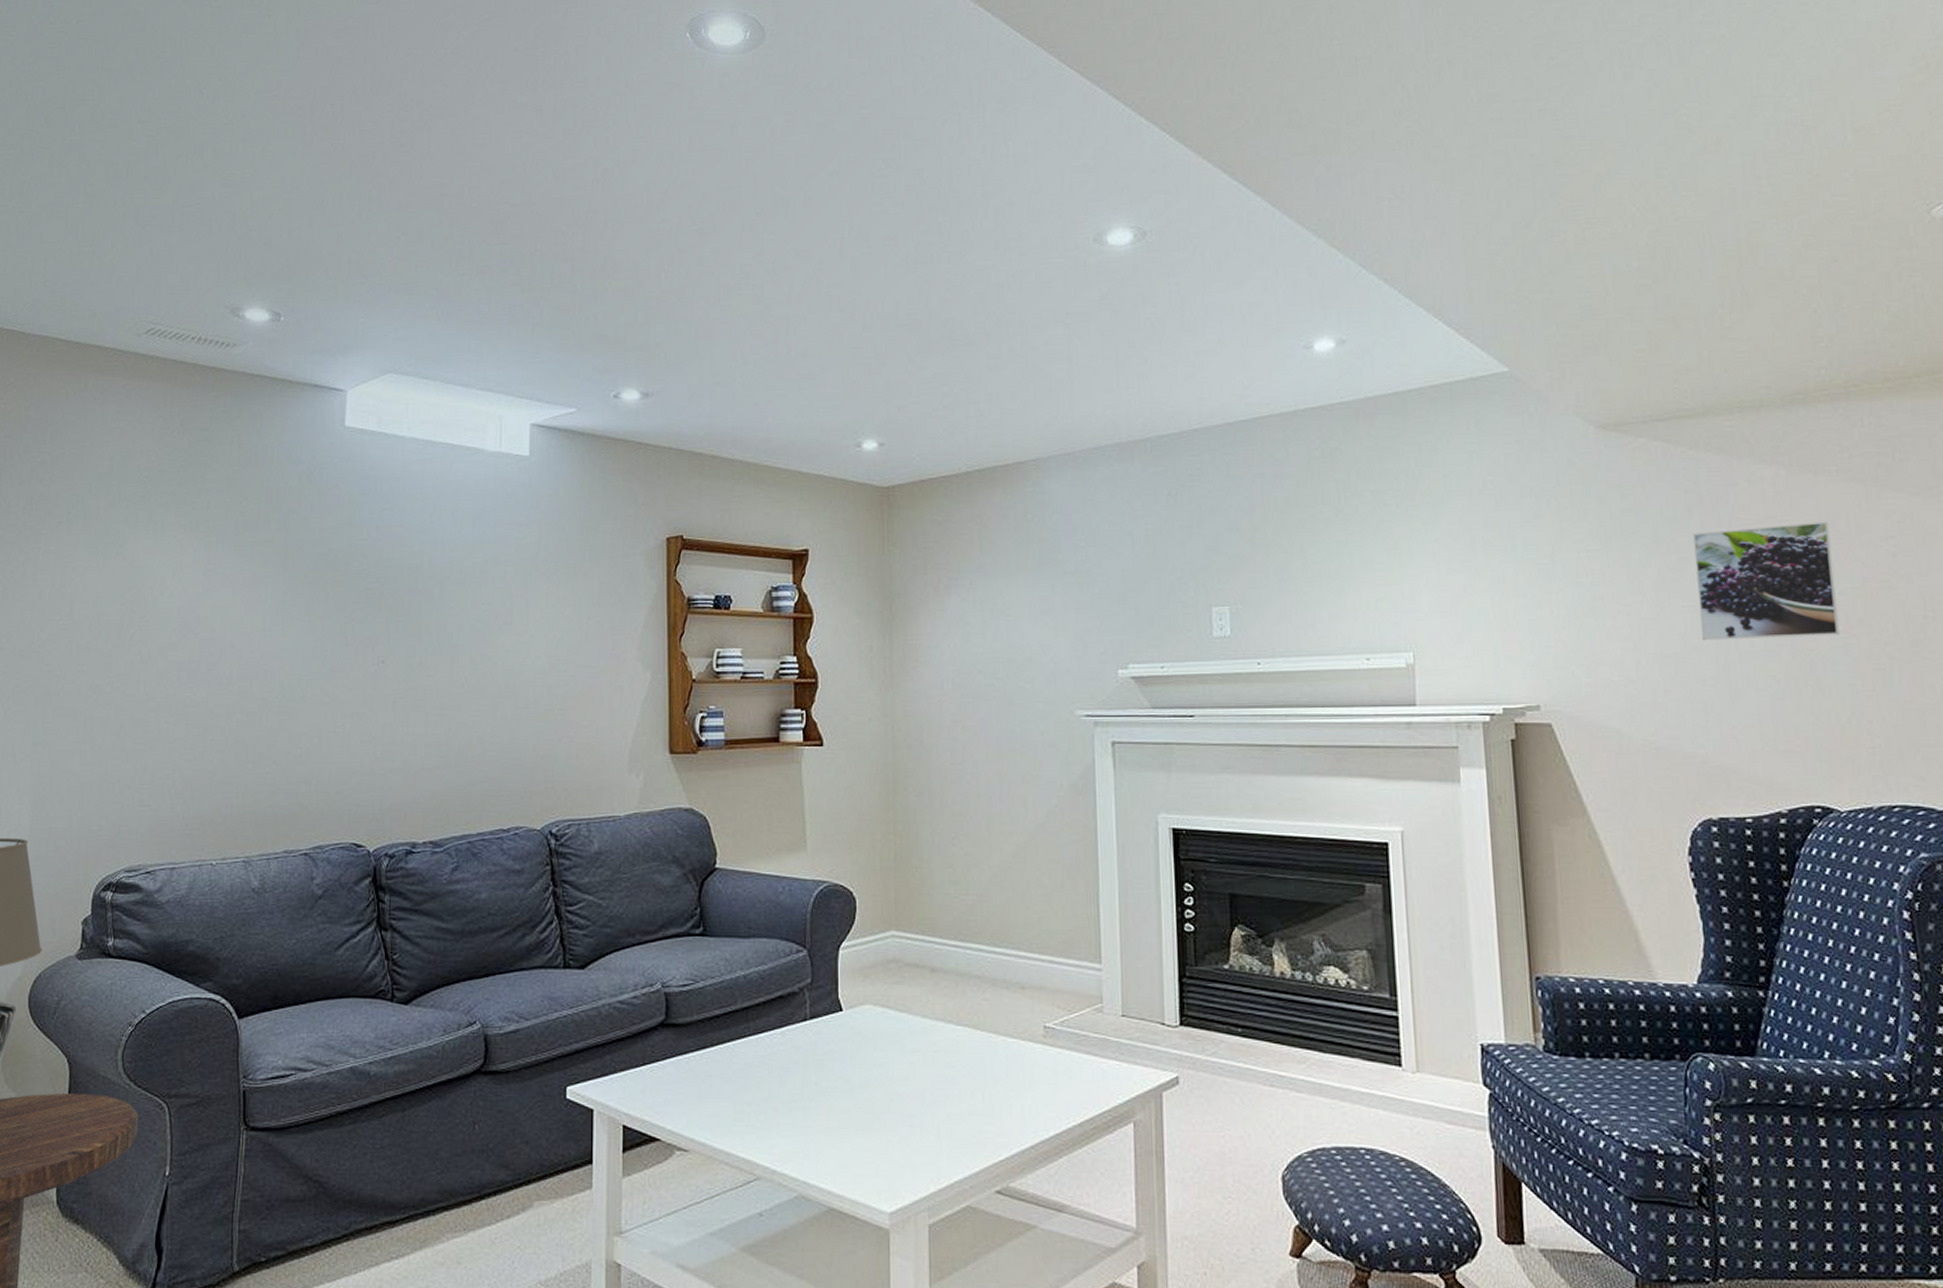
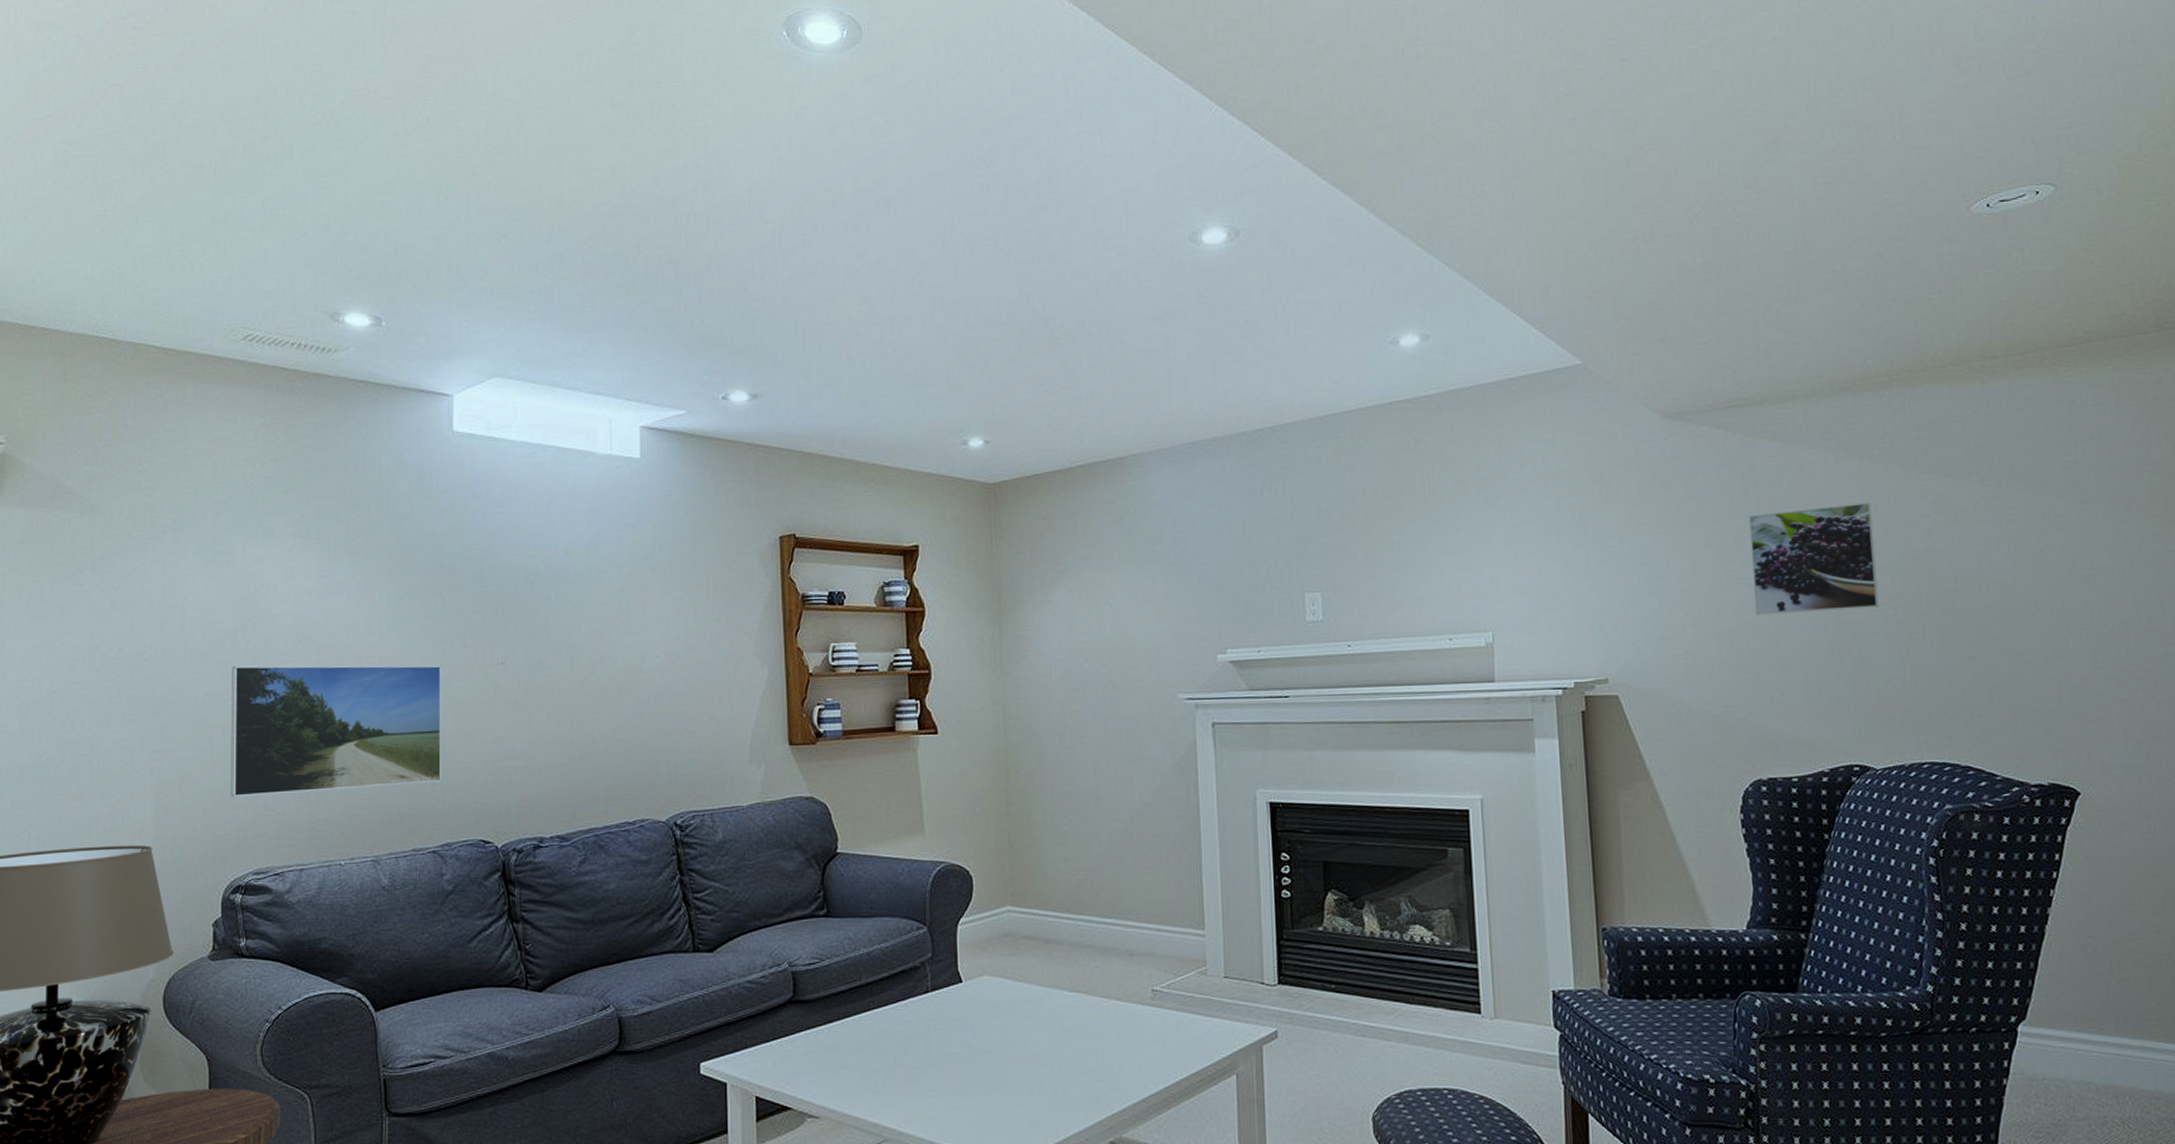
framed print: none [107,658,322,792] -> present [231,665,442,798]

